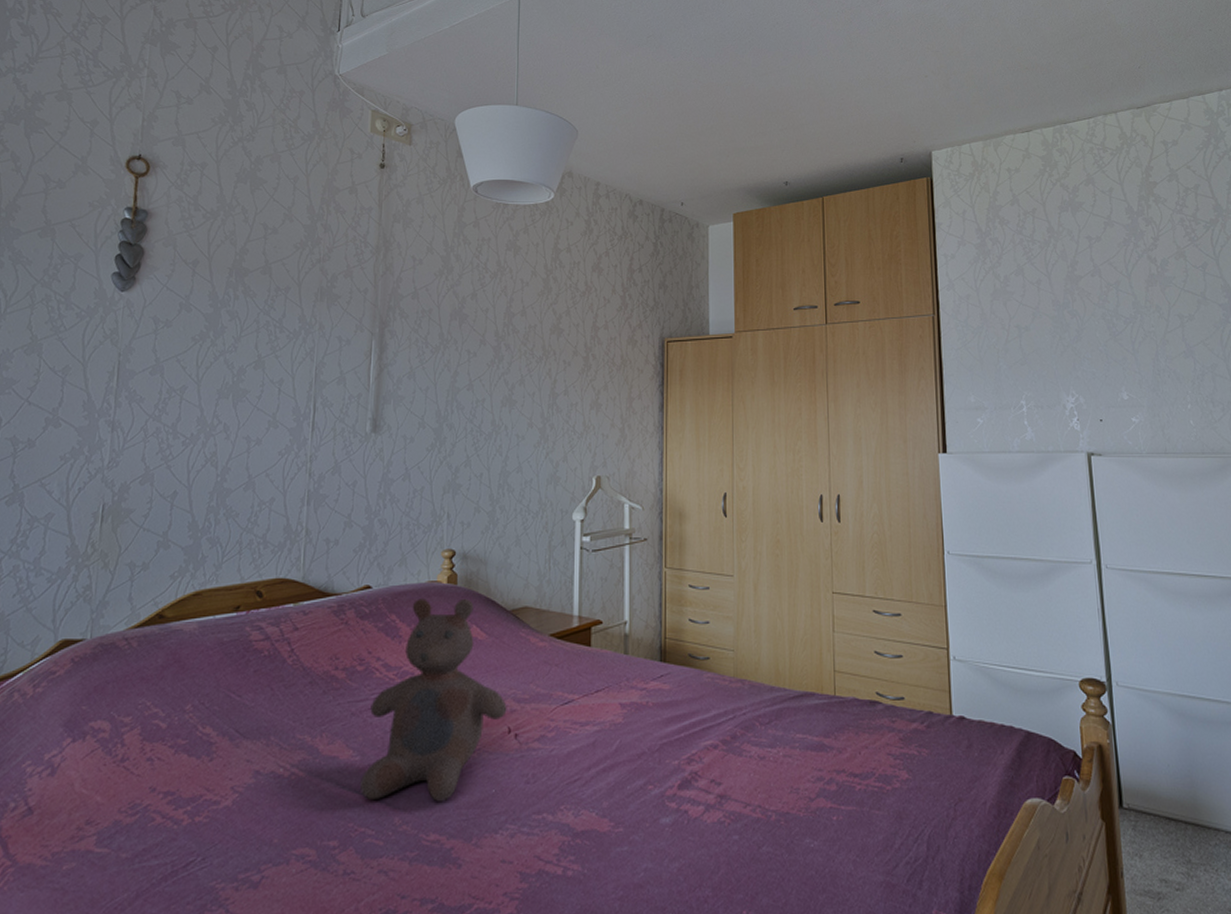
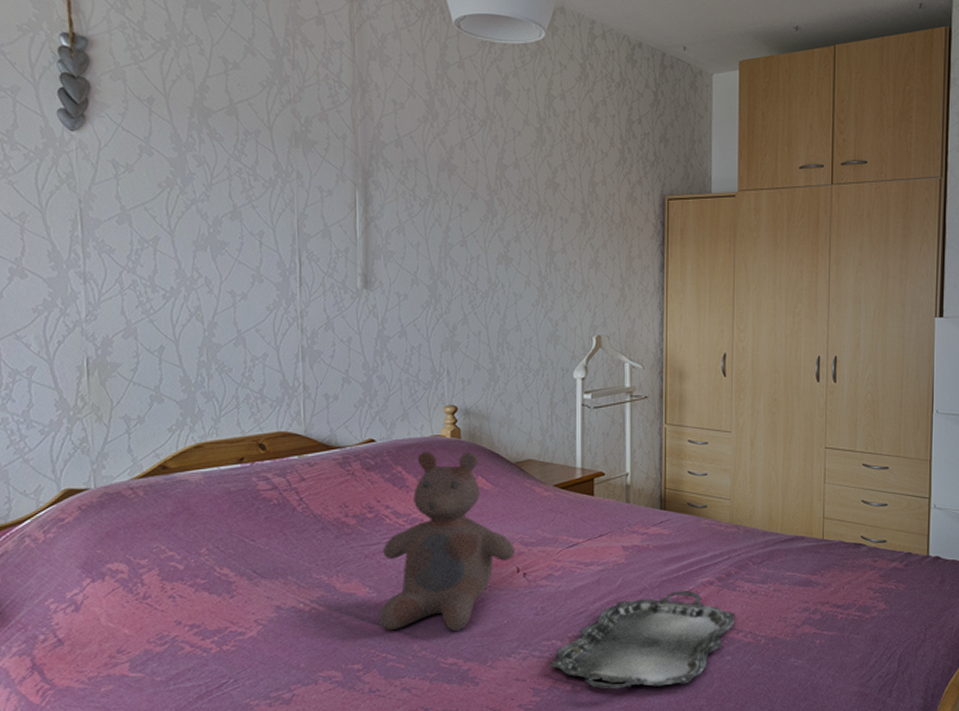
serving tray: none [538,755,742,875] -> present [548,590,735,690]

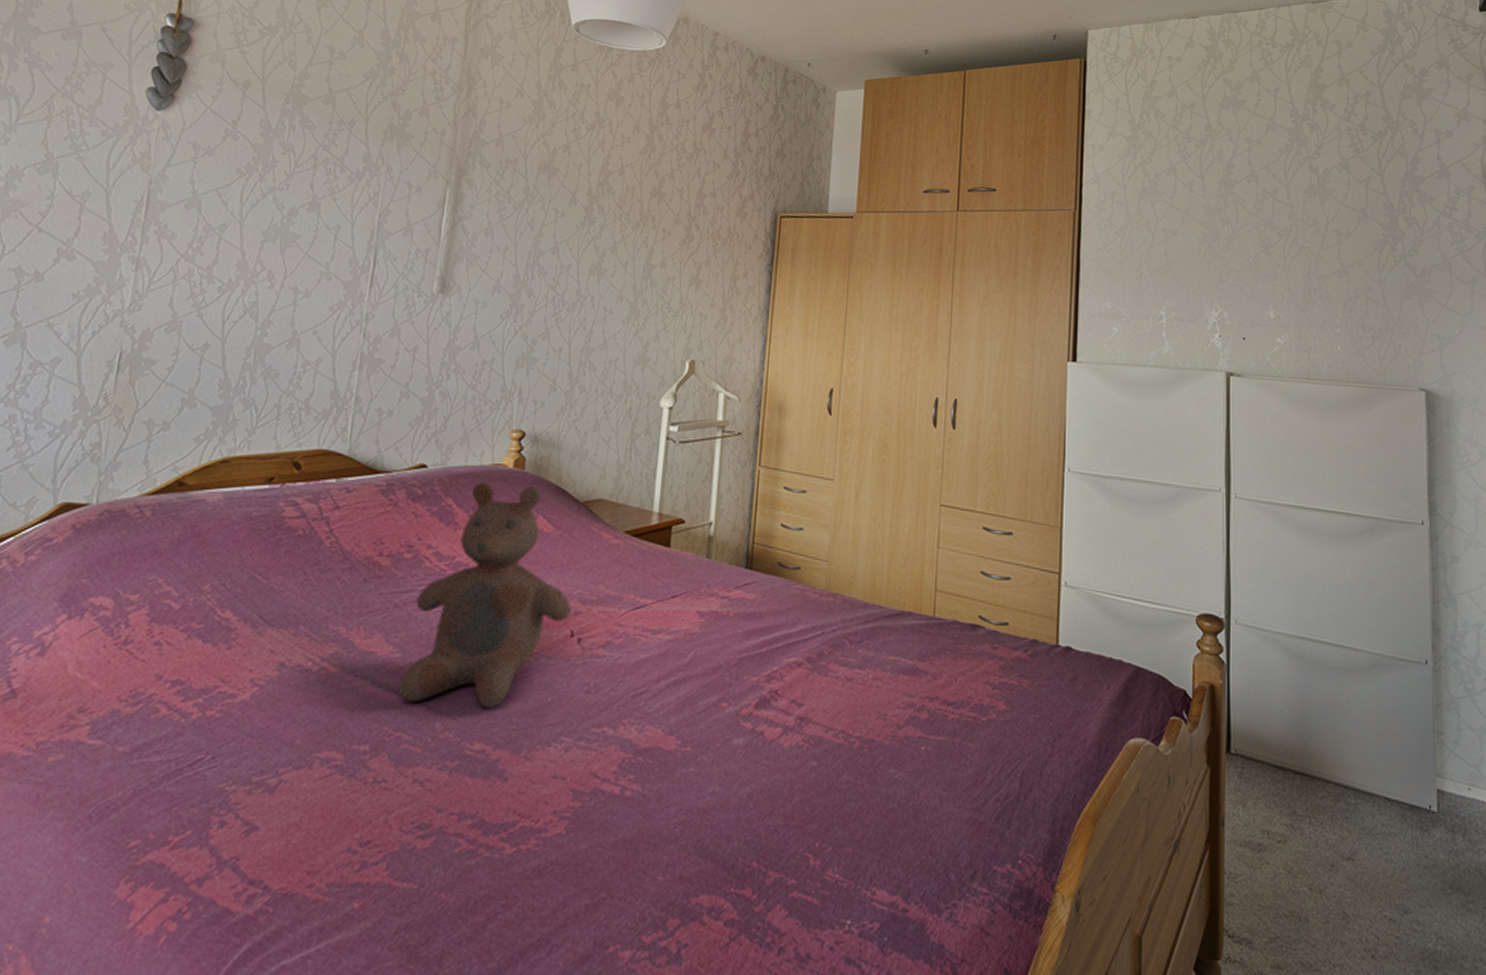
serving tray: present [548,590,735,690] -> none [595,672,826,797]

